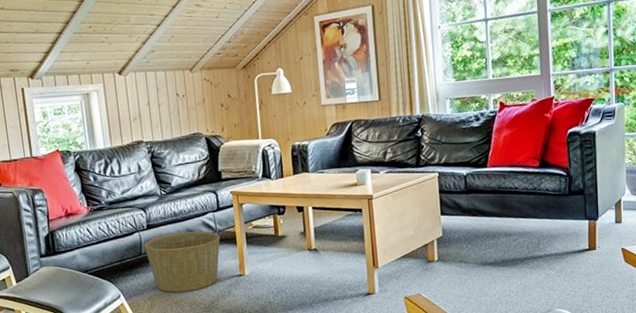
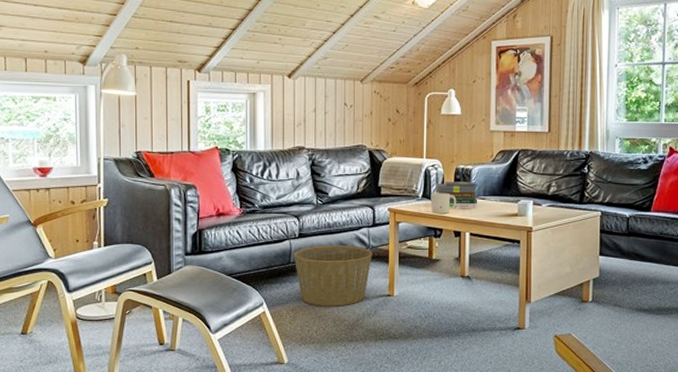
mug: none [270,170,297,192] -> present [430,192,457,214]
books: none [271,157,317,185] -> present [430,182,478,209]

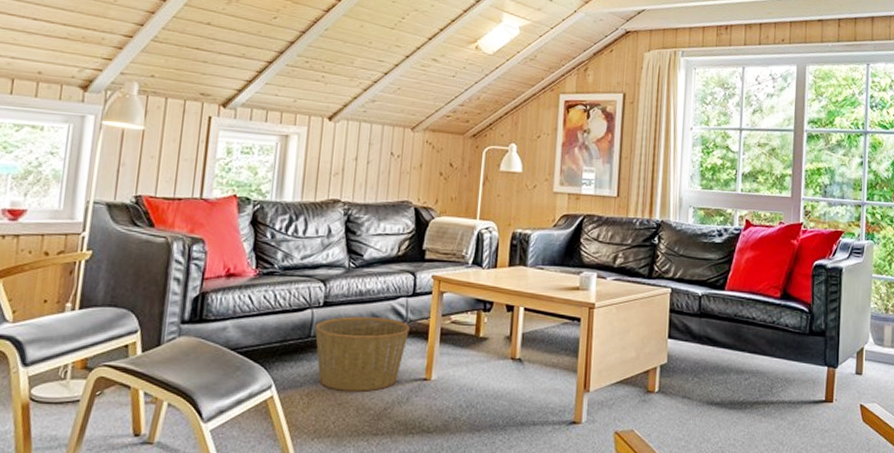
books: present [430,182,478,209] -> none [482,247,536,280]
mug: present [430,192,457,214] -> none [481,259,512,284]

